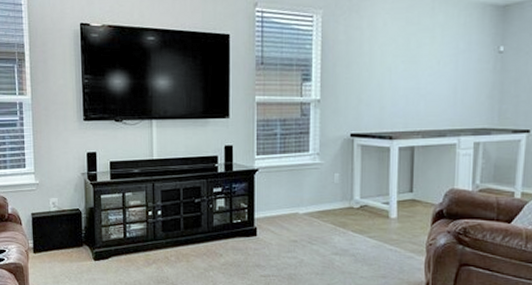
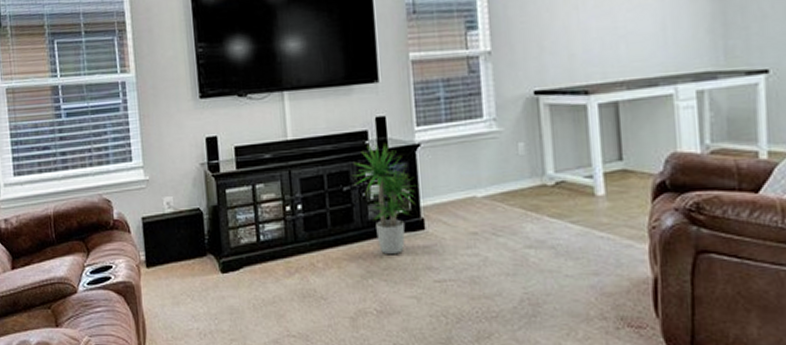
potted plant: none [203,167,254,253] -> present [352,143,418,254]

